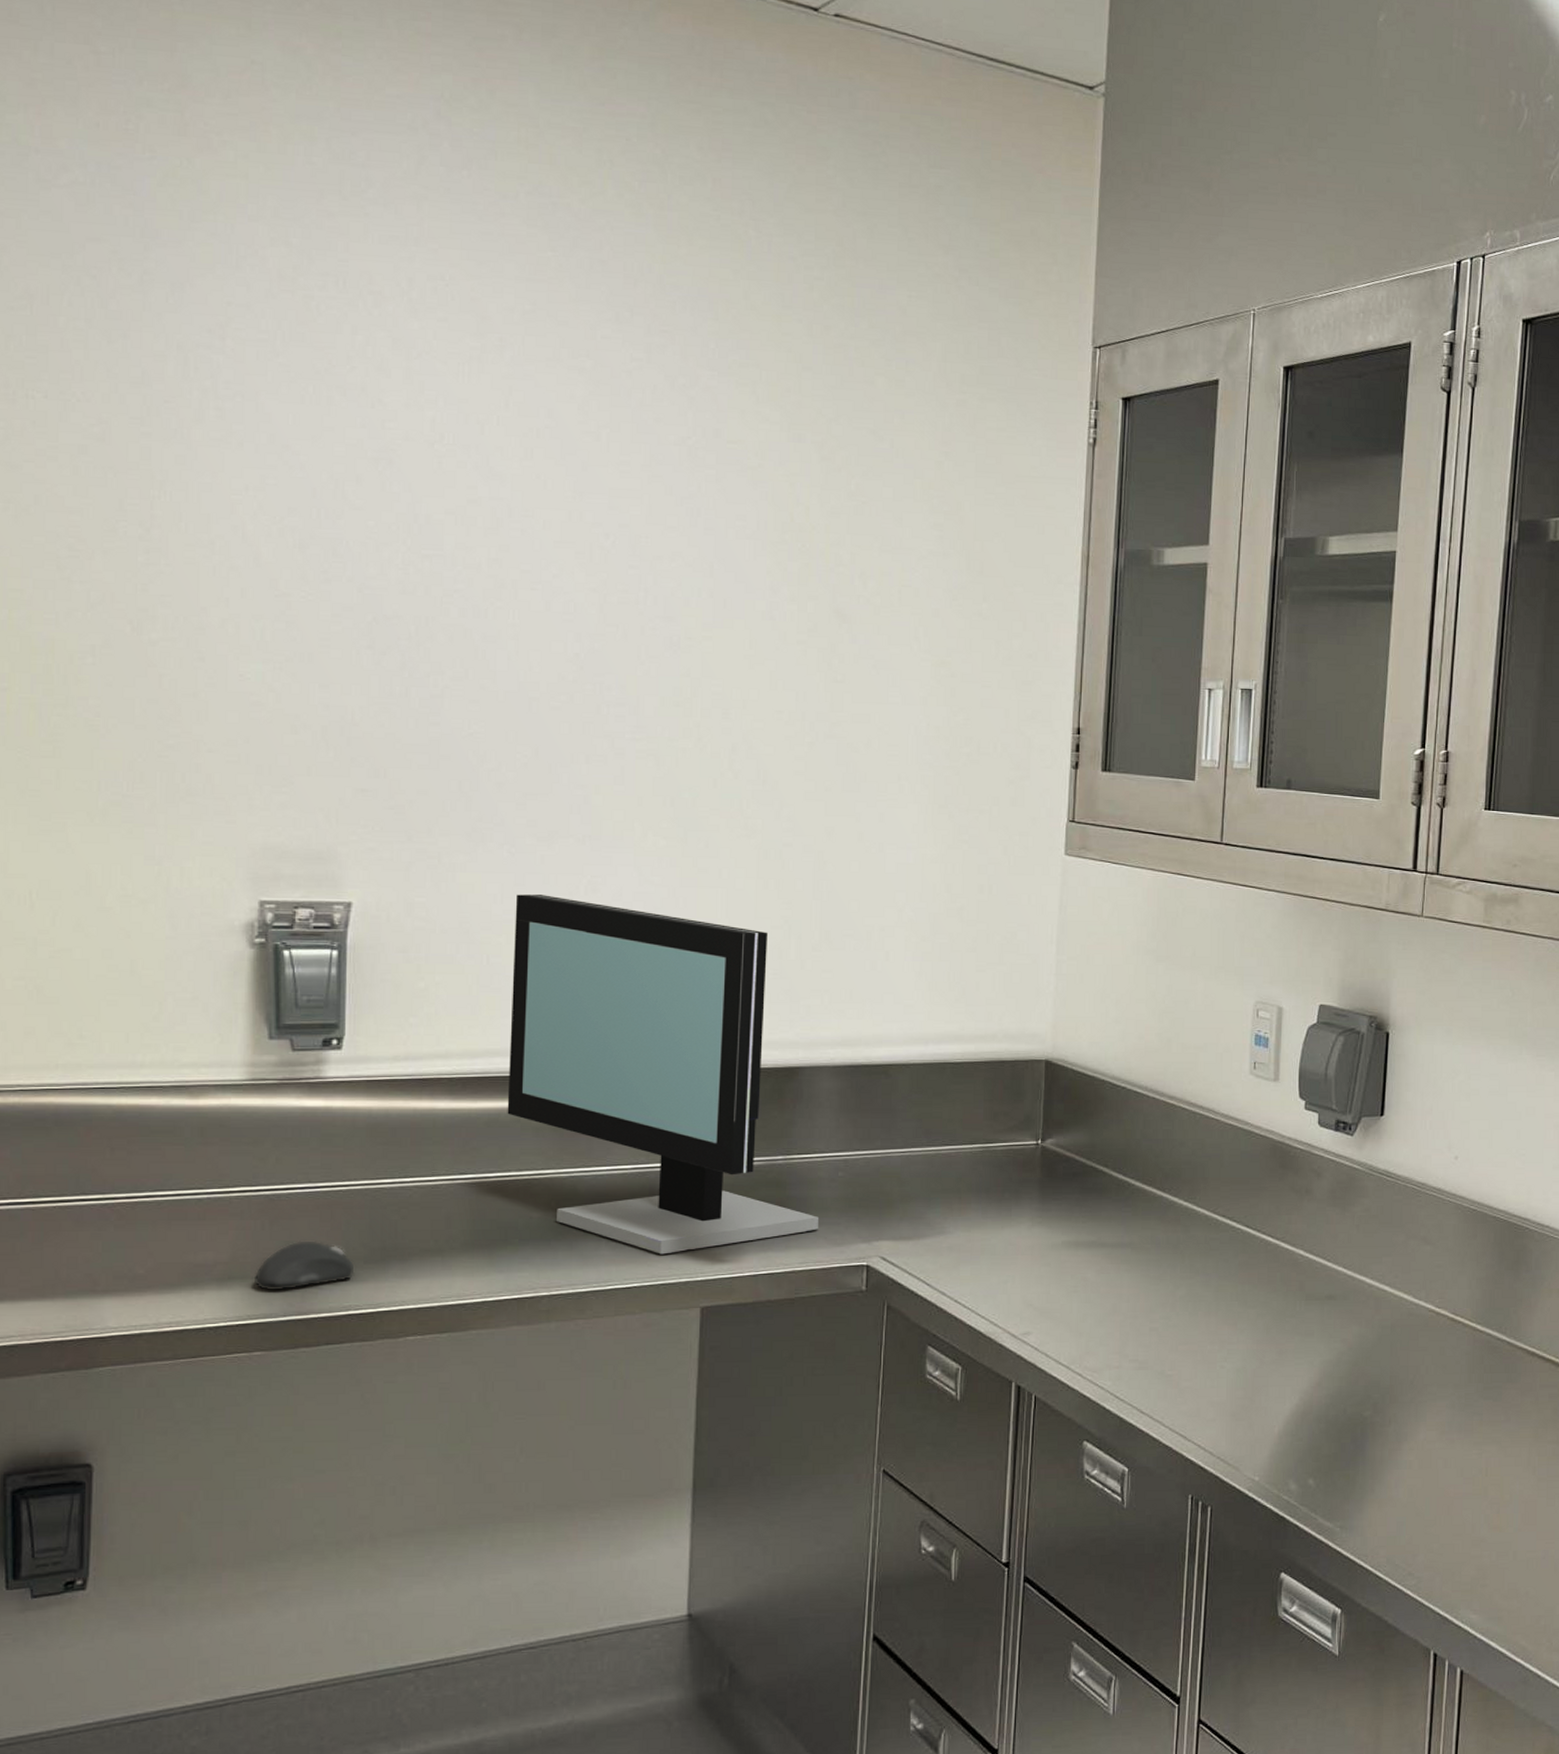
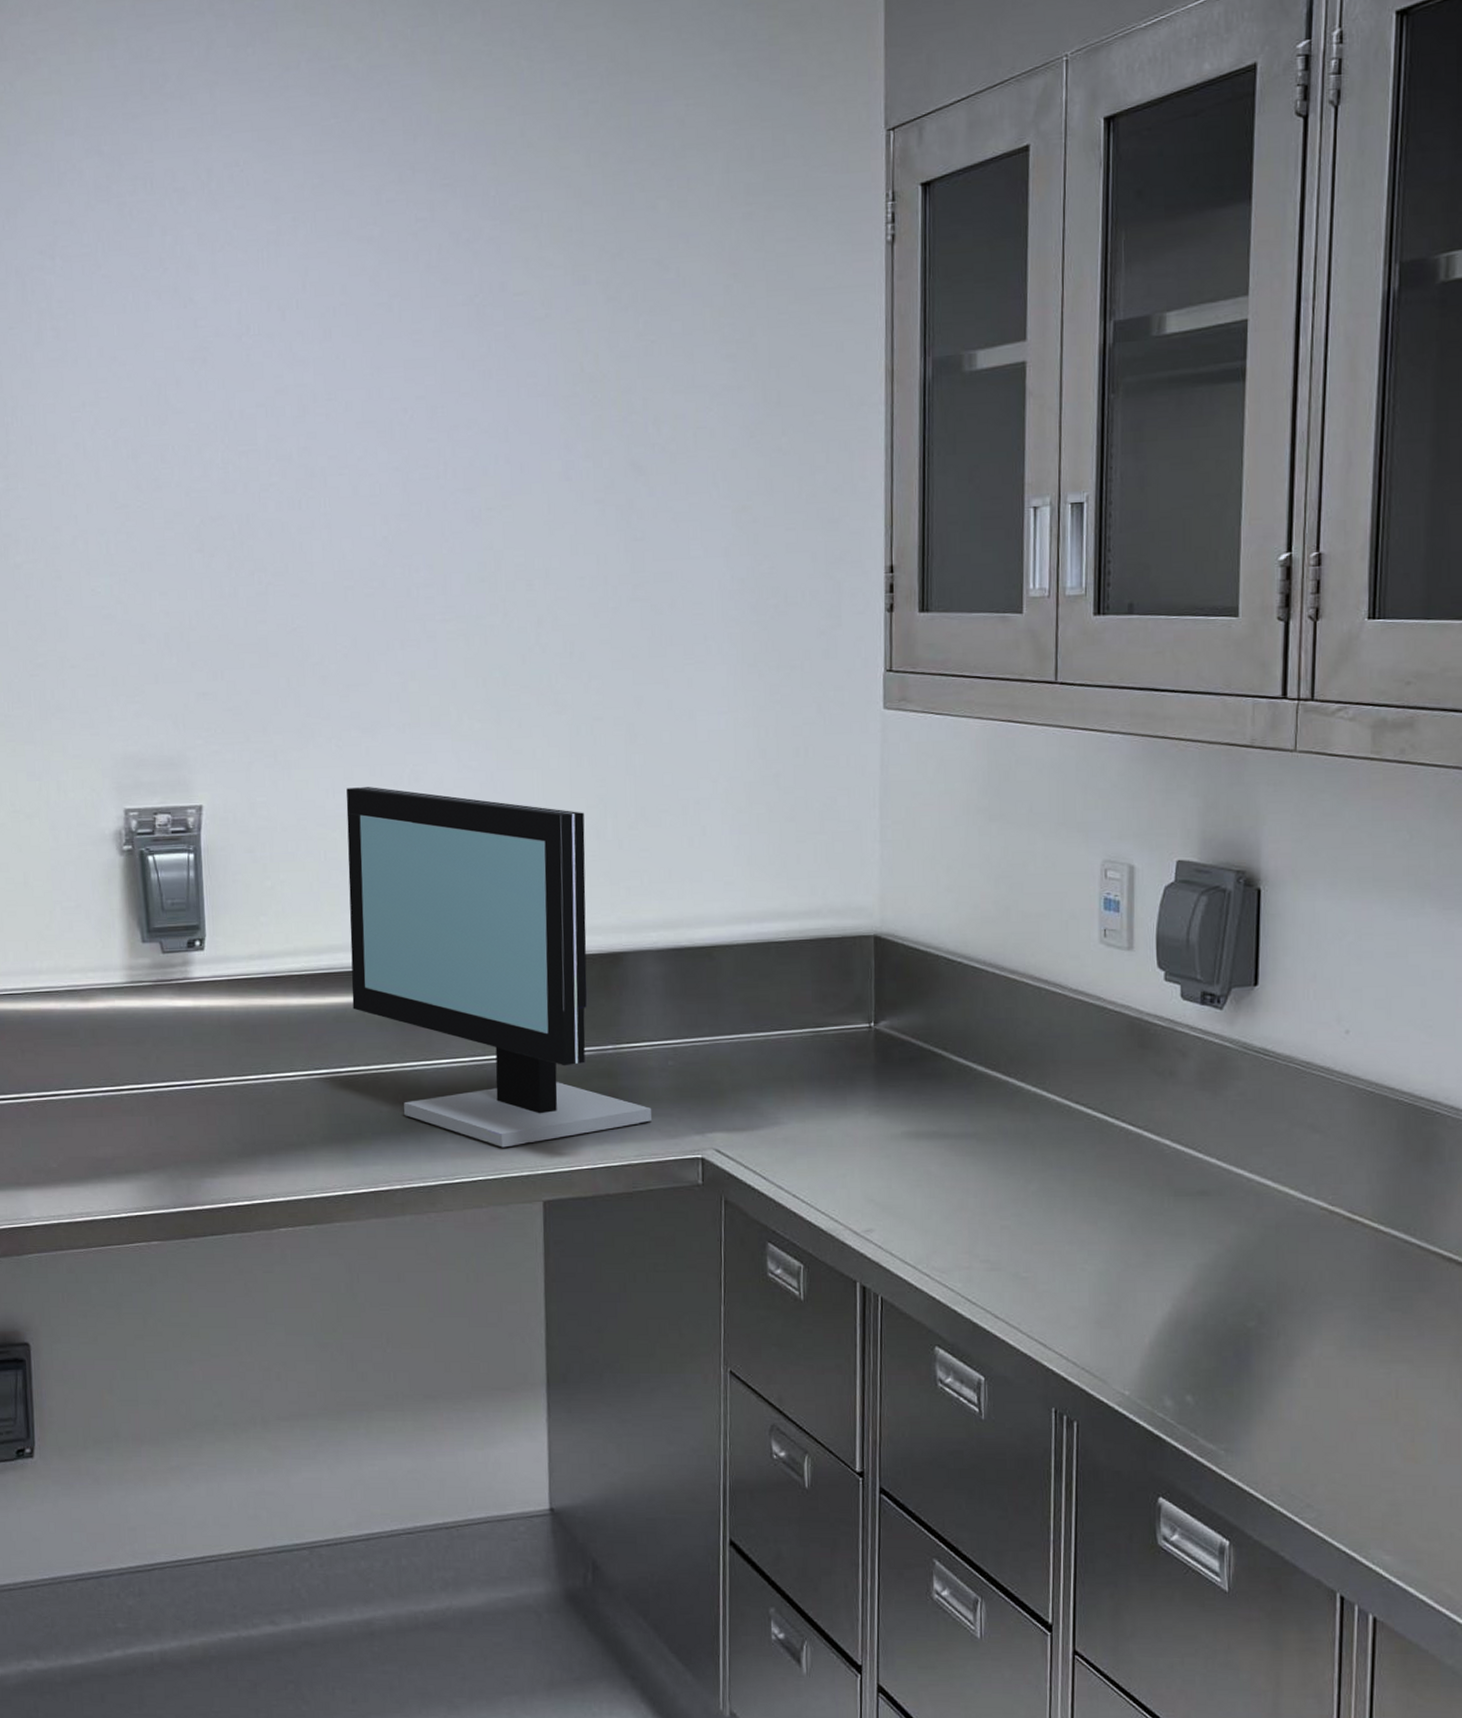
computer mouse: present [253,1240,355,1291] -> none [146,1136,231,1184]

